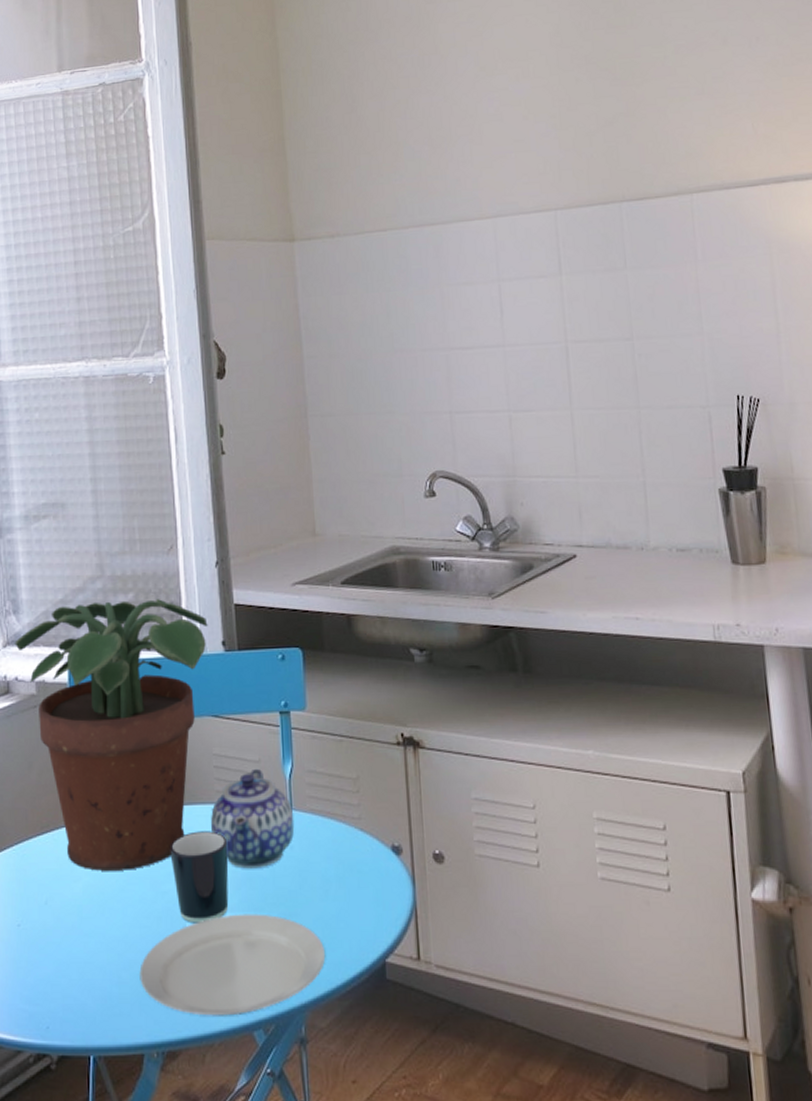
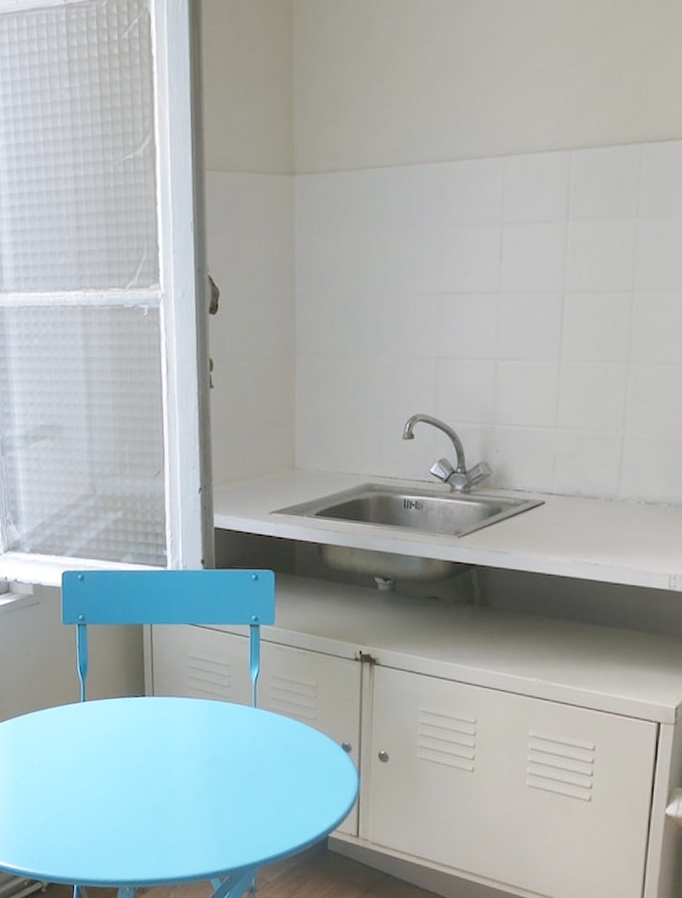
potted plant: present [15,599,208,871] -> none [14,517,189,746]
plate: present [139,913,326,1016] -> none [117,787,277,866]
mug: present [170,831,229,923] -> none [146,719,197,793]
teapot: present [211,768,295,869] -> none [184,671,257,753]

